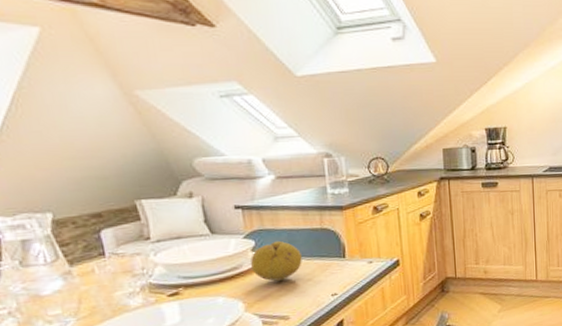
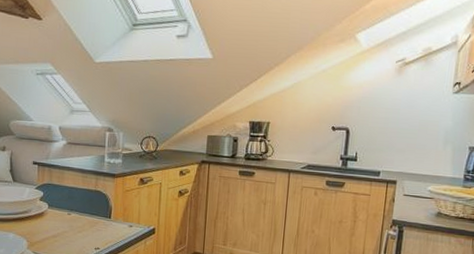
fruit: present [251,240,302,281] -> none [38,195,77,229]

